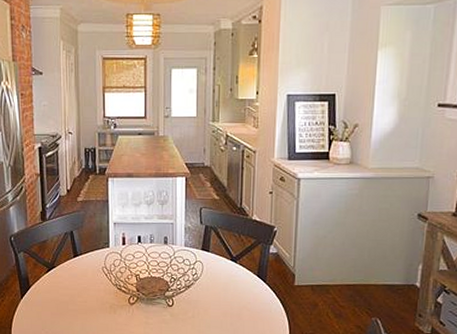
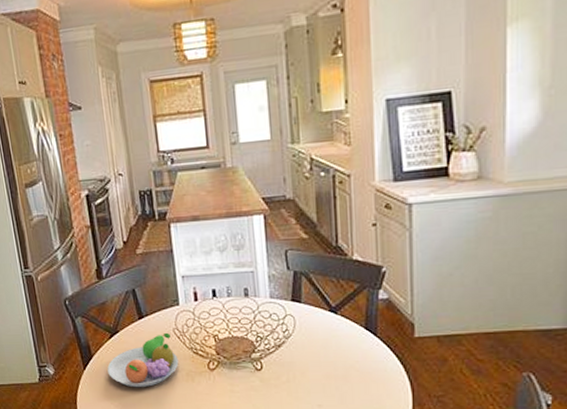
fruit bowl: none [42,270,104,317] -> present [107,332,179,388]

